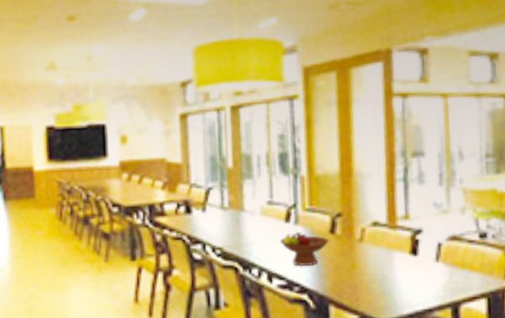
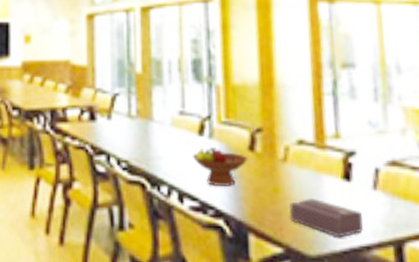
tissue box: none [364,271,426,304] -> present [289,197,363,238]

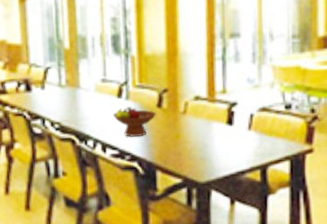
tissue box: present [289,197,363,238] -> none [186,139,240,167]

